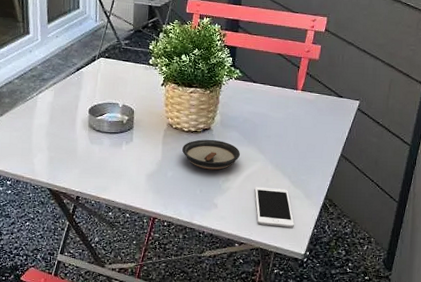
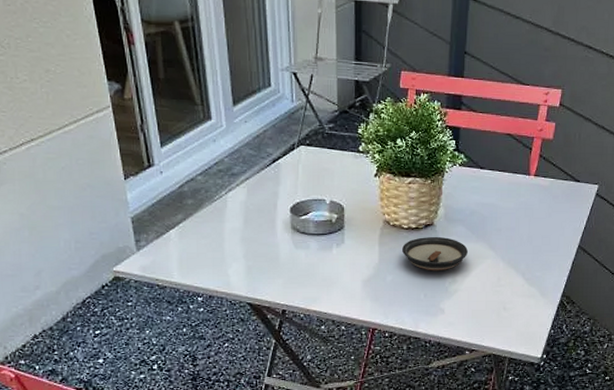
cell phone: present [254,186,294,228] -> none [485,287,530,330]

